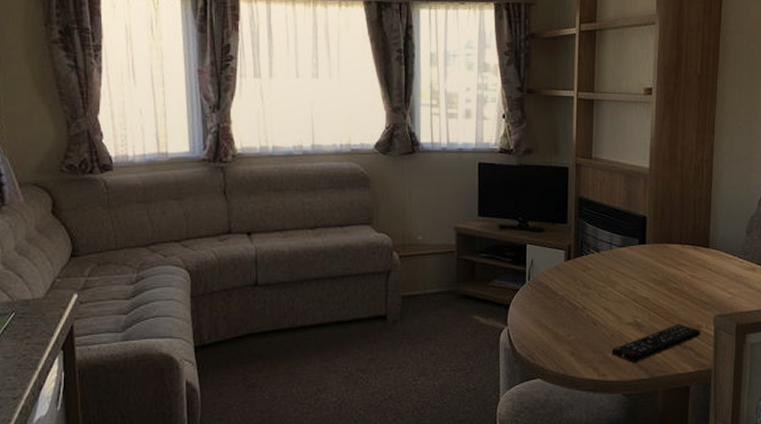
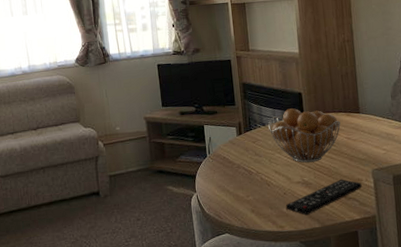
fruit basket: none [603,234,686,300] -> present [268,108,341,163]

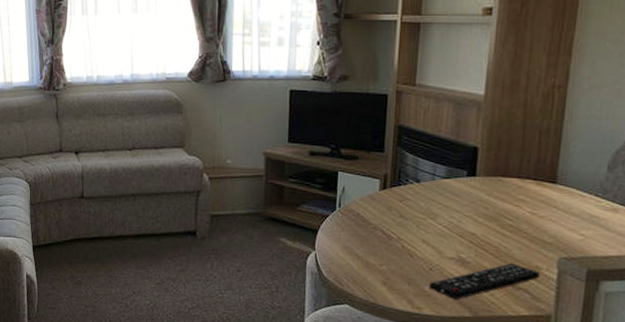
fruit basket: present [268,108,341,163] -> none [424,166,526,236]

